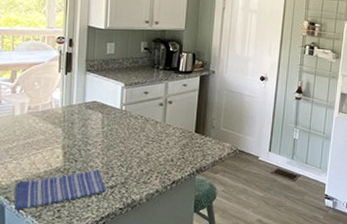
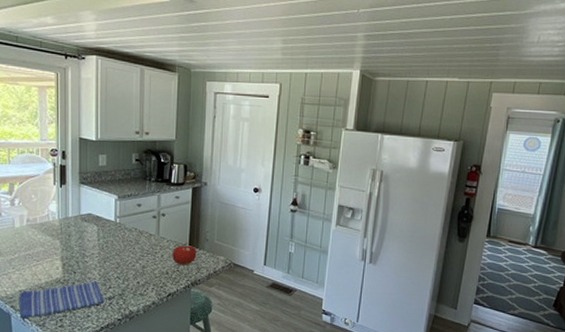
fruit: none [178,129,203,153] -> present [173,242,197,266]

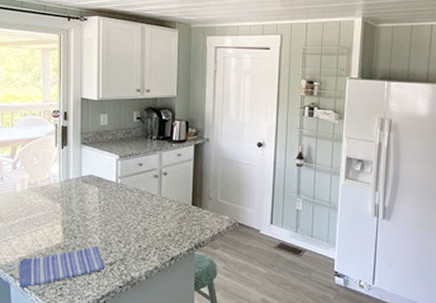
fruit: present [173,242,197,266] -> none [175,201,200,227]

